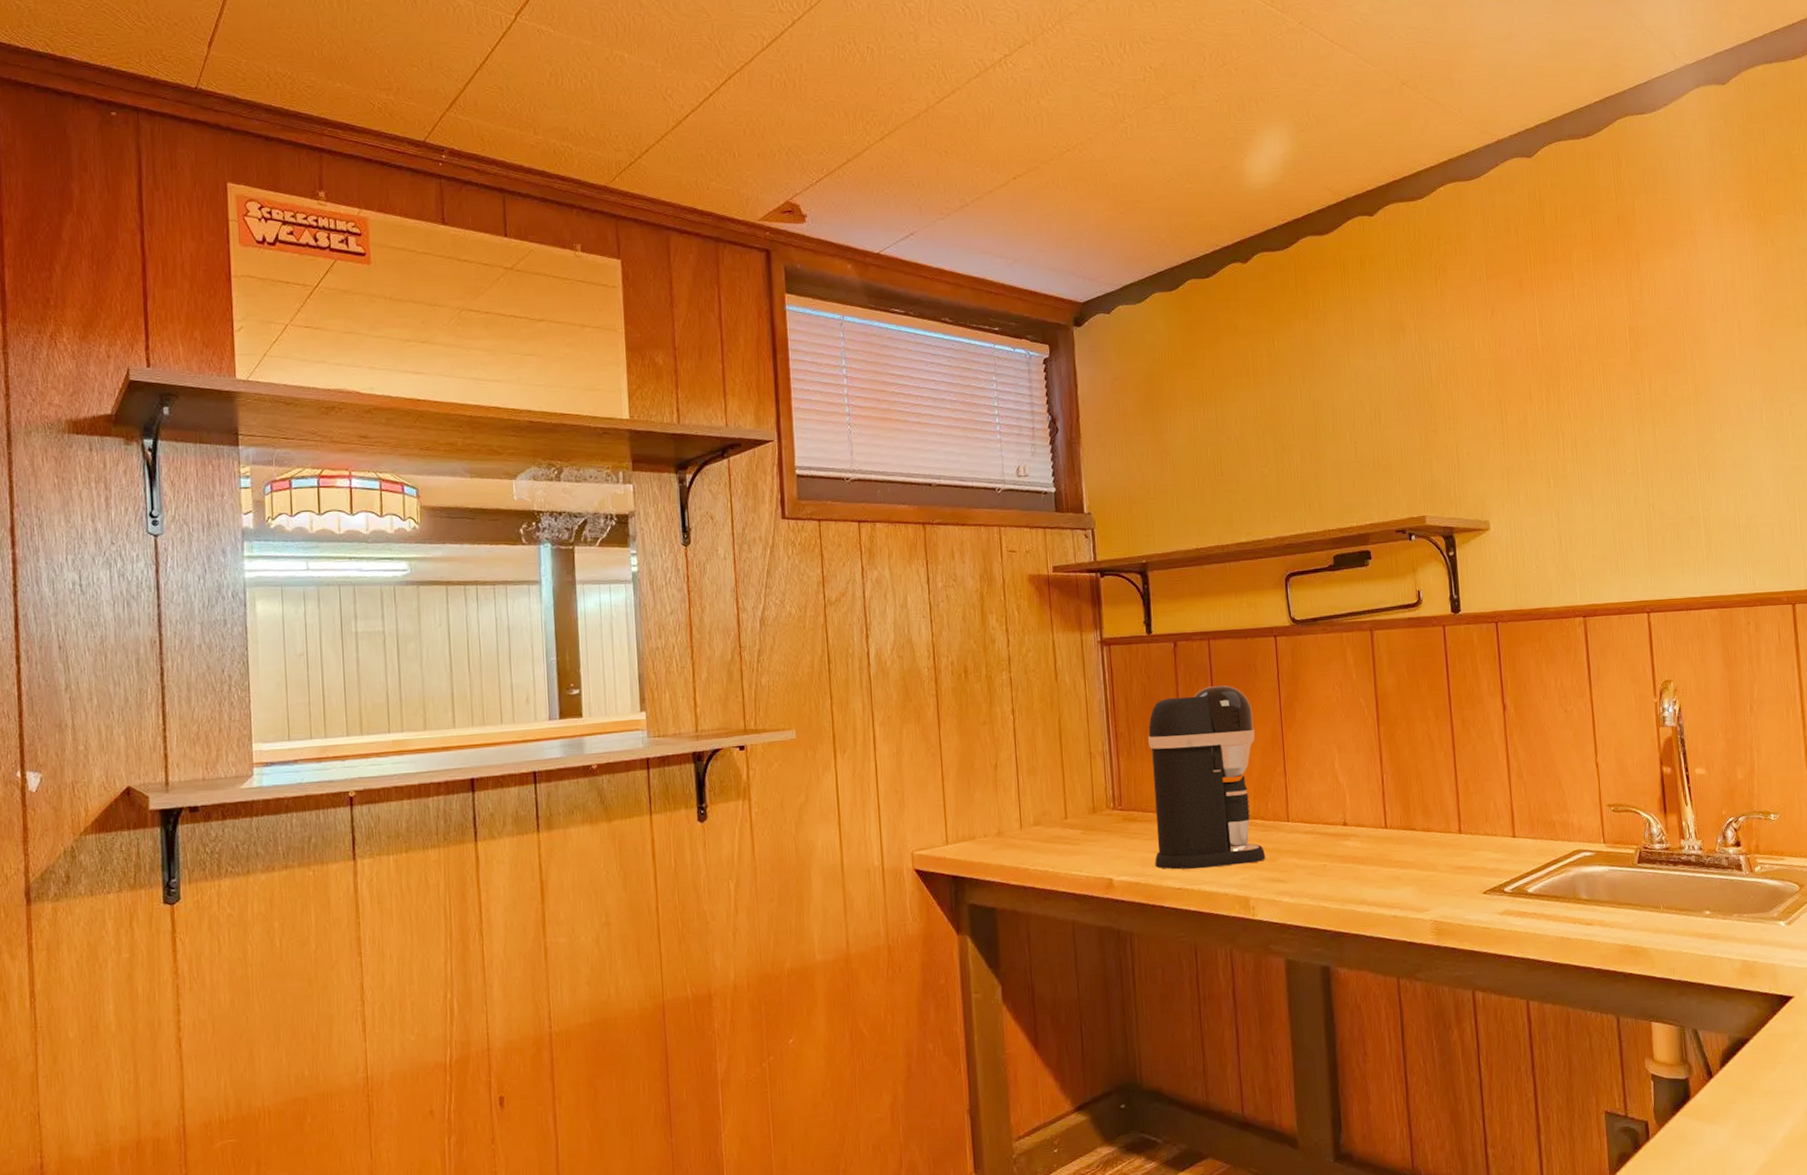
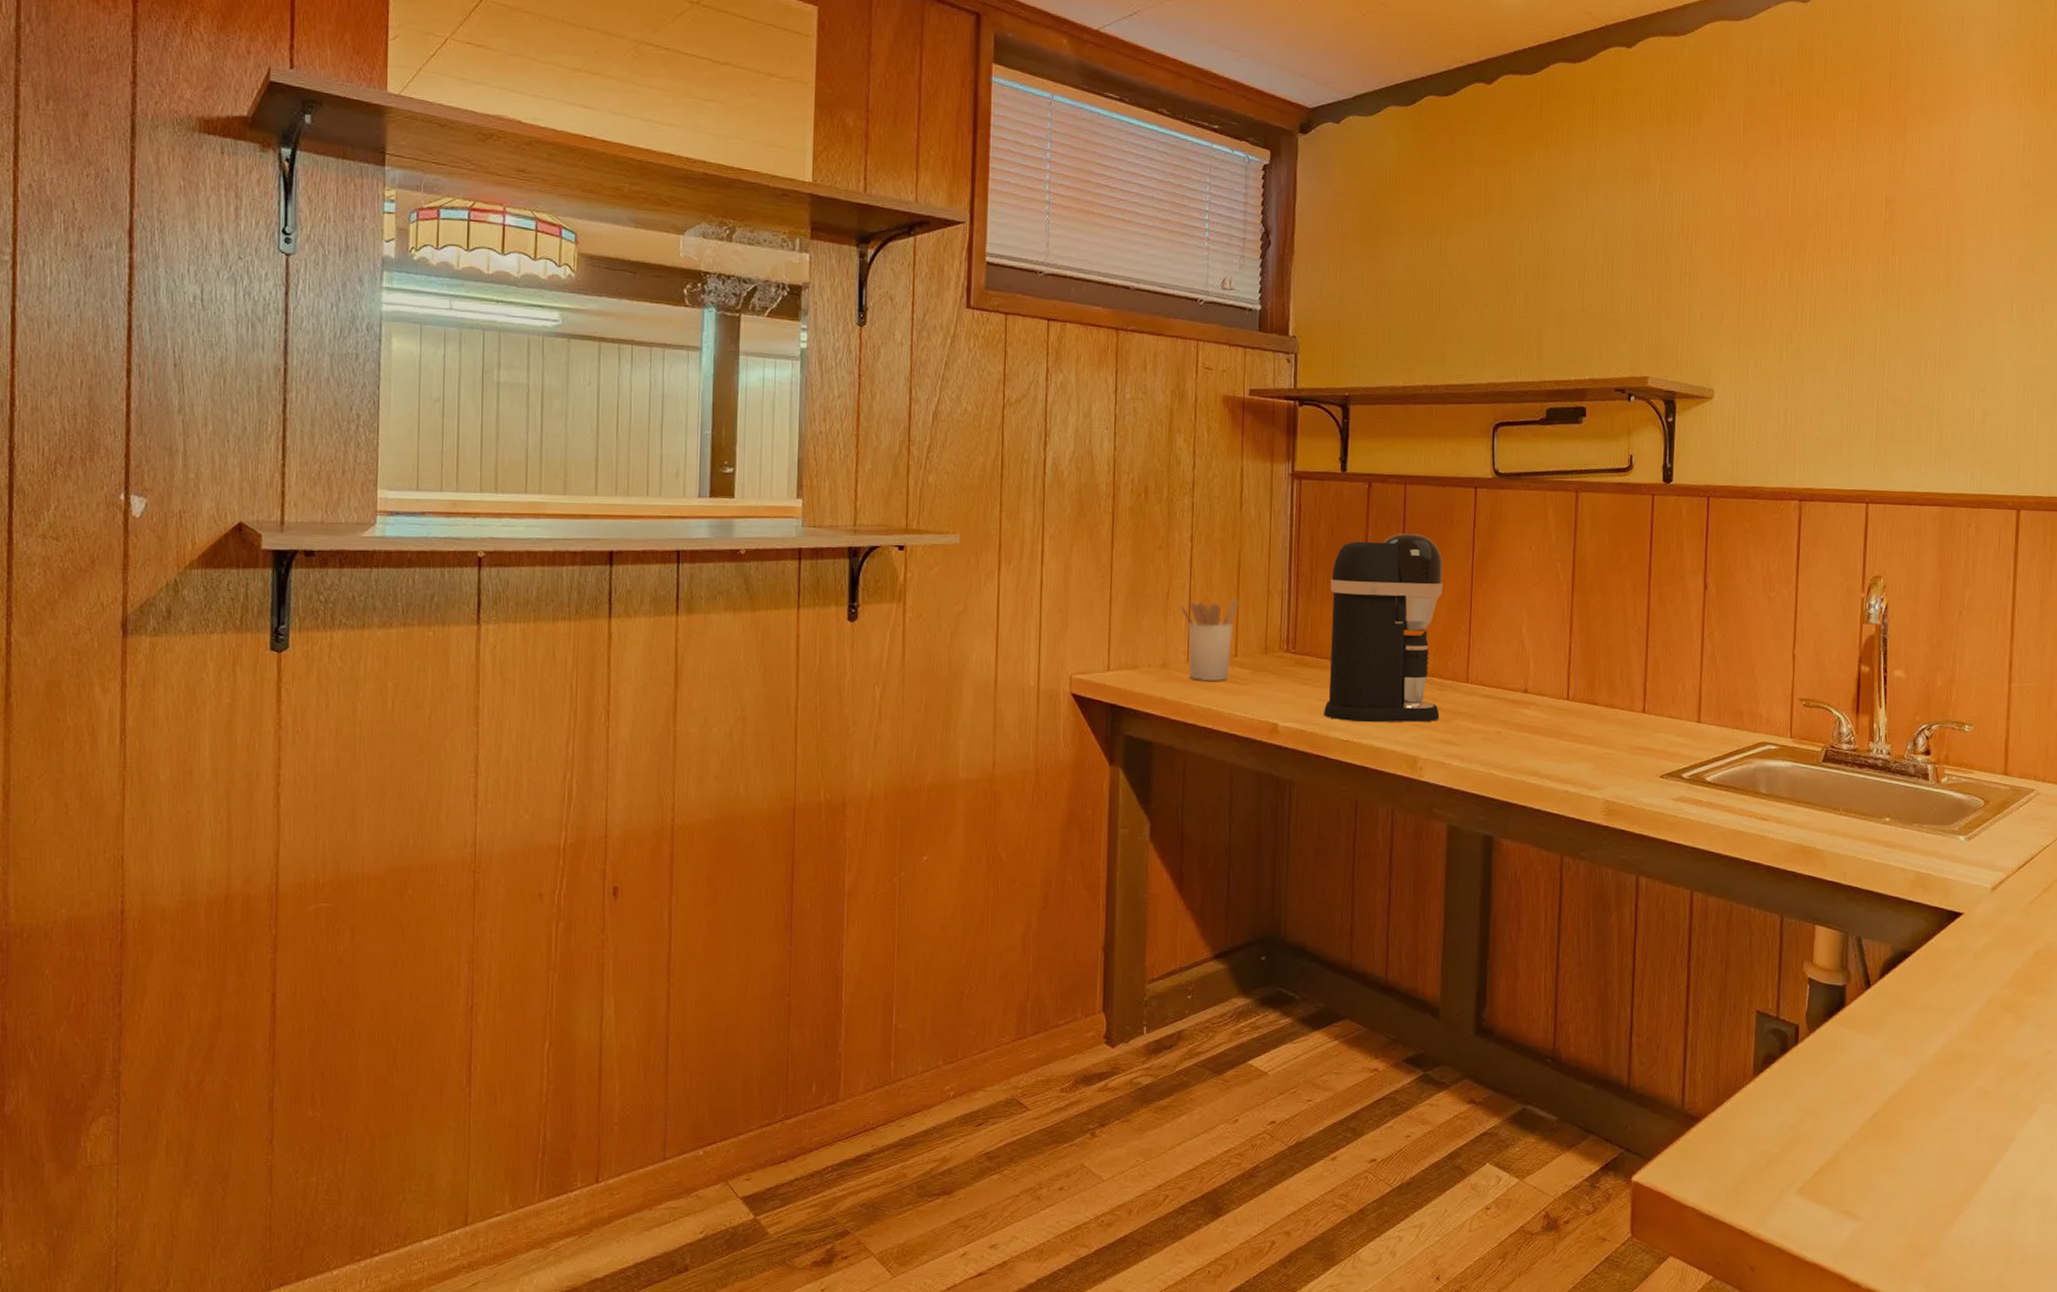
utensil holder: none [1008,763,1064,846] -> present [1180,597,1239,682]

